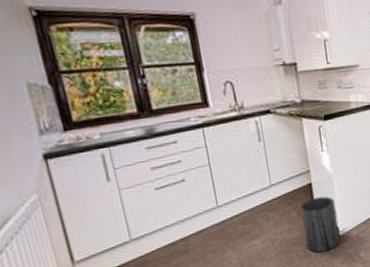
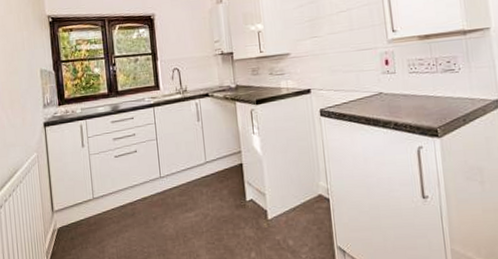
trash can: present [300,196,340,253] -> none [231,178,268,234]

